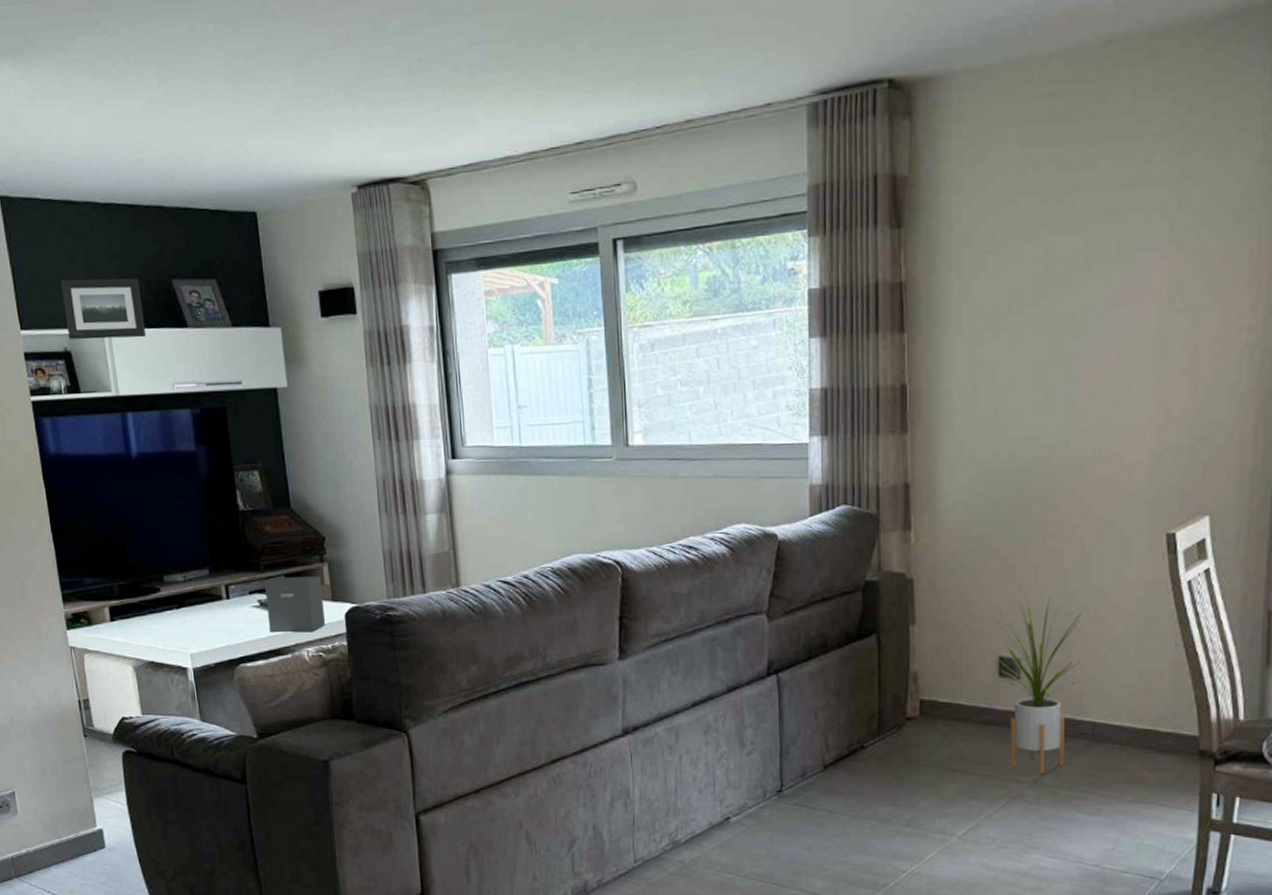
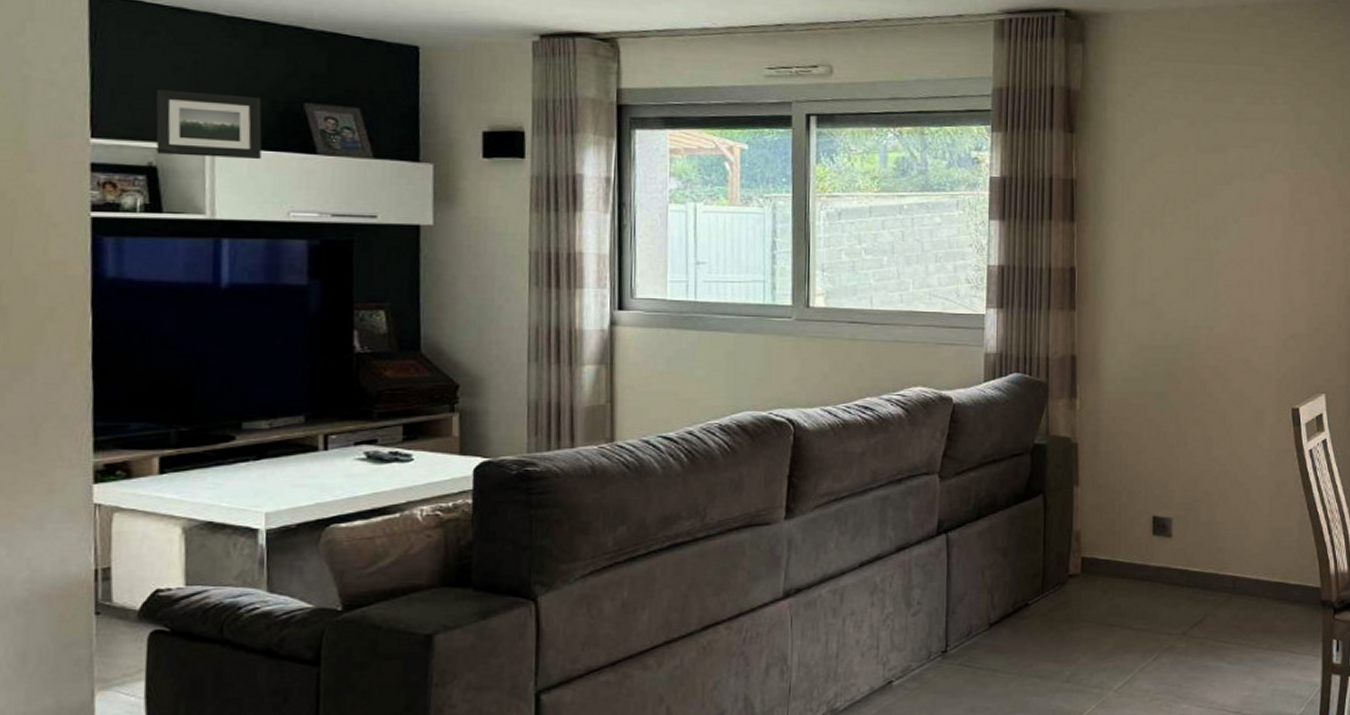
speaker: present [264,576,326,633] -> none [374,427,449,490]
house plant: present [991,596,1085,773] -> none [1146,461,1226,626]

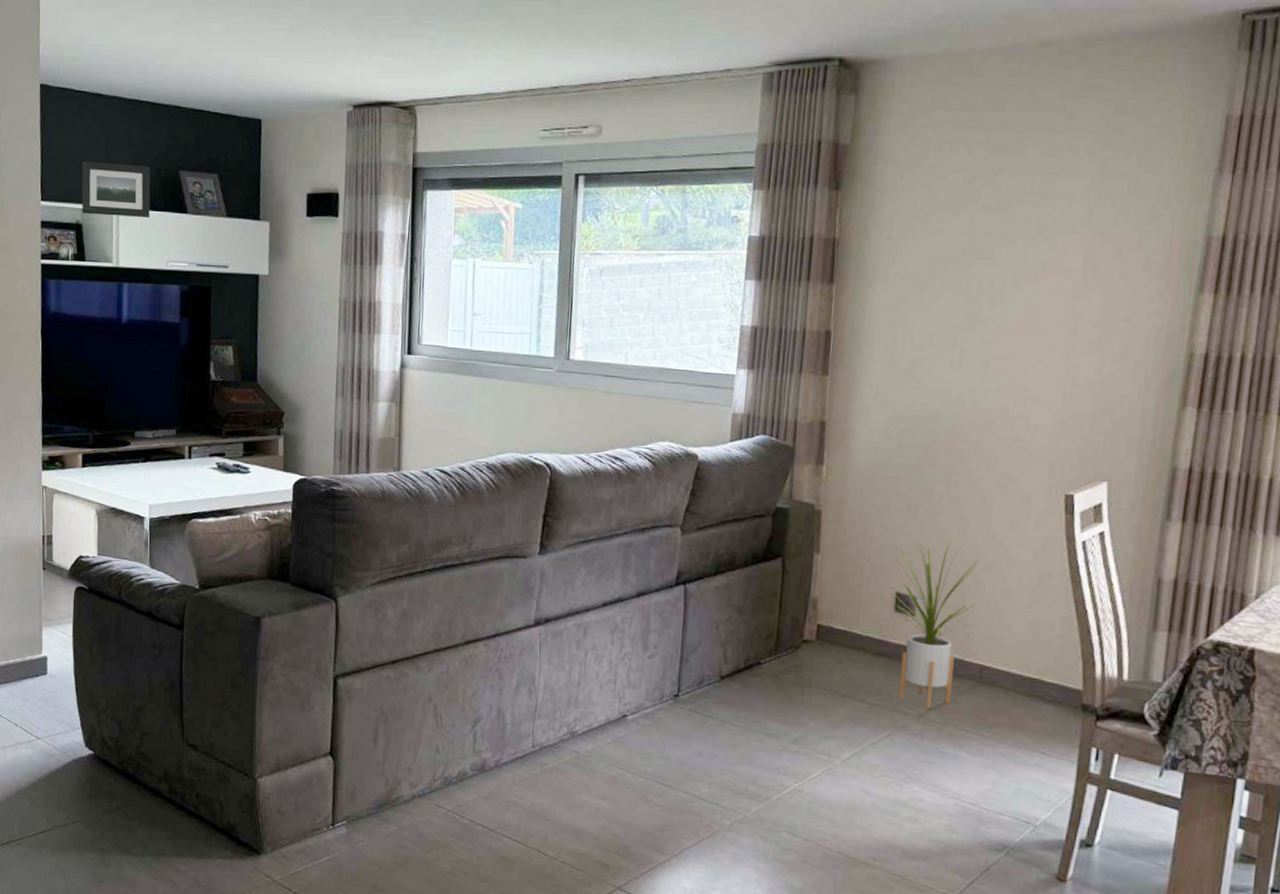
house plant: none [1146,461,1226,626] -> present [889,541,979,709]

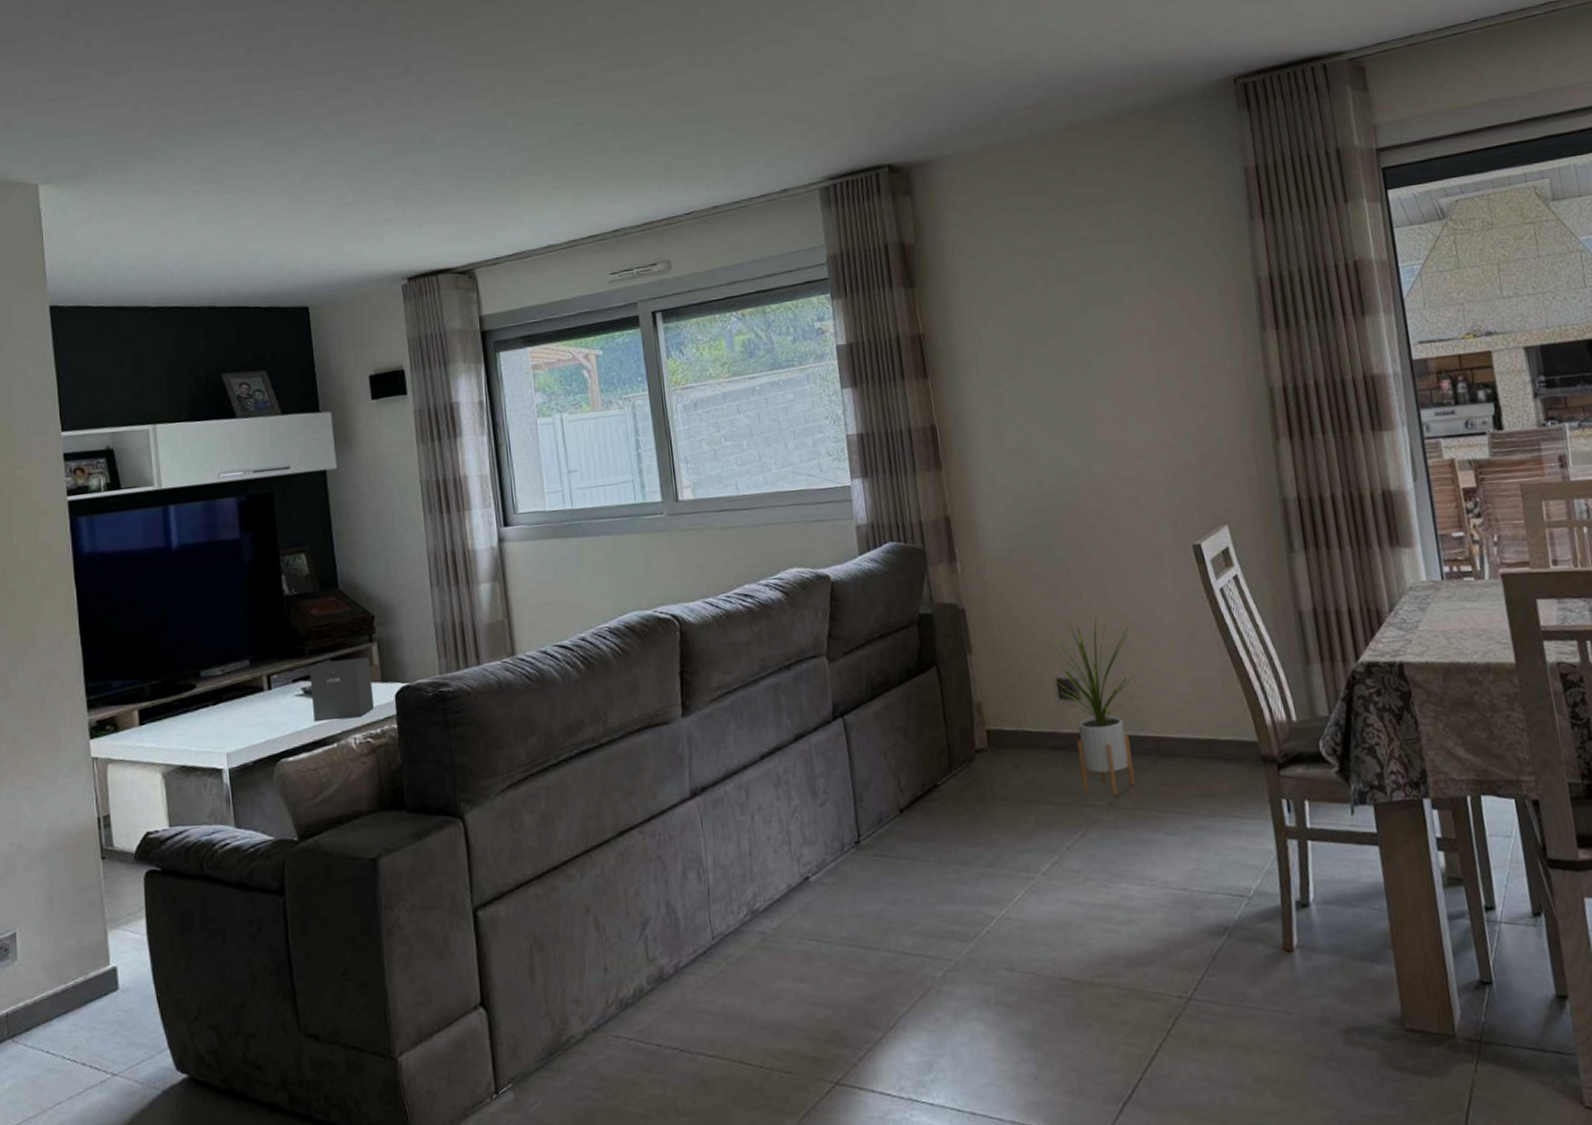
picture frame: present [81,161,151,219] -> none [108,374,192,437]
speaker: none [223,444,276,498] -> present [309,657,375,723]

